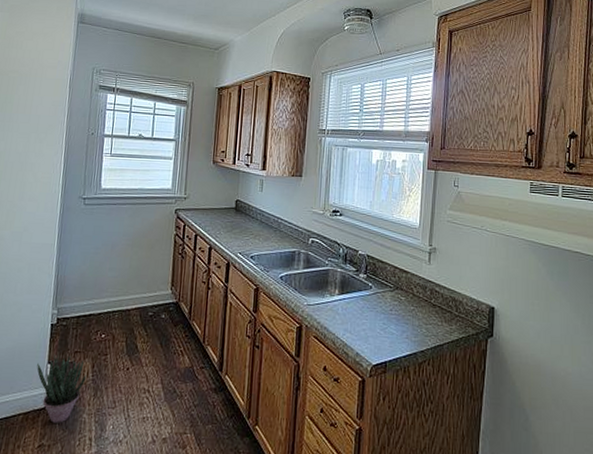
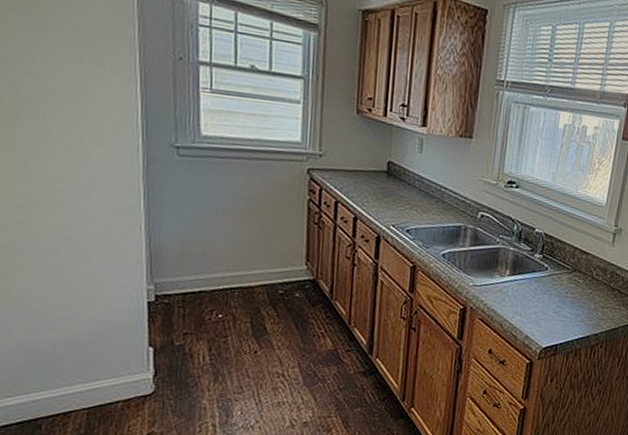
potted plant: present [37,354,87,423] -> none [134,336,203,410]

